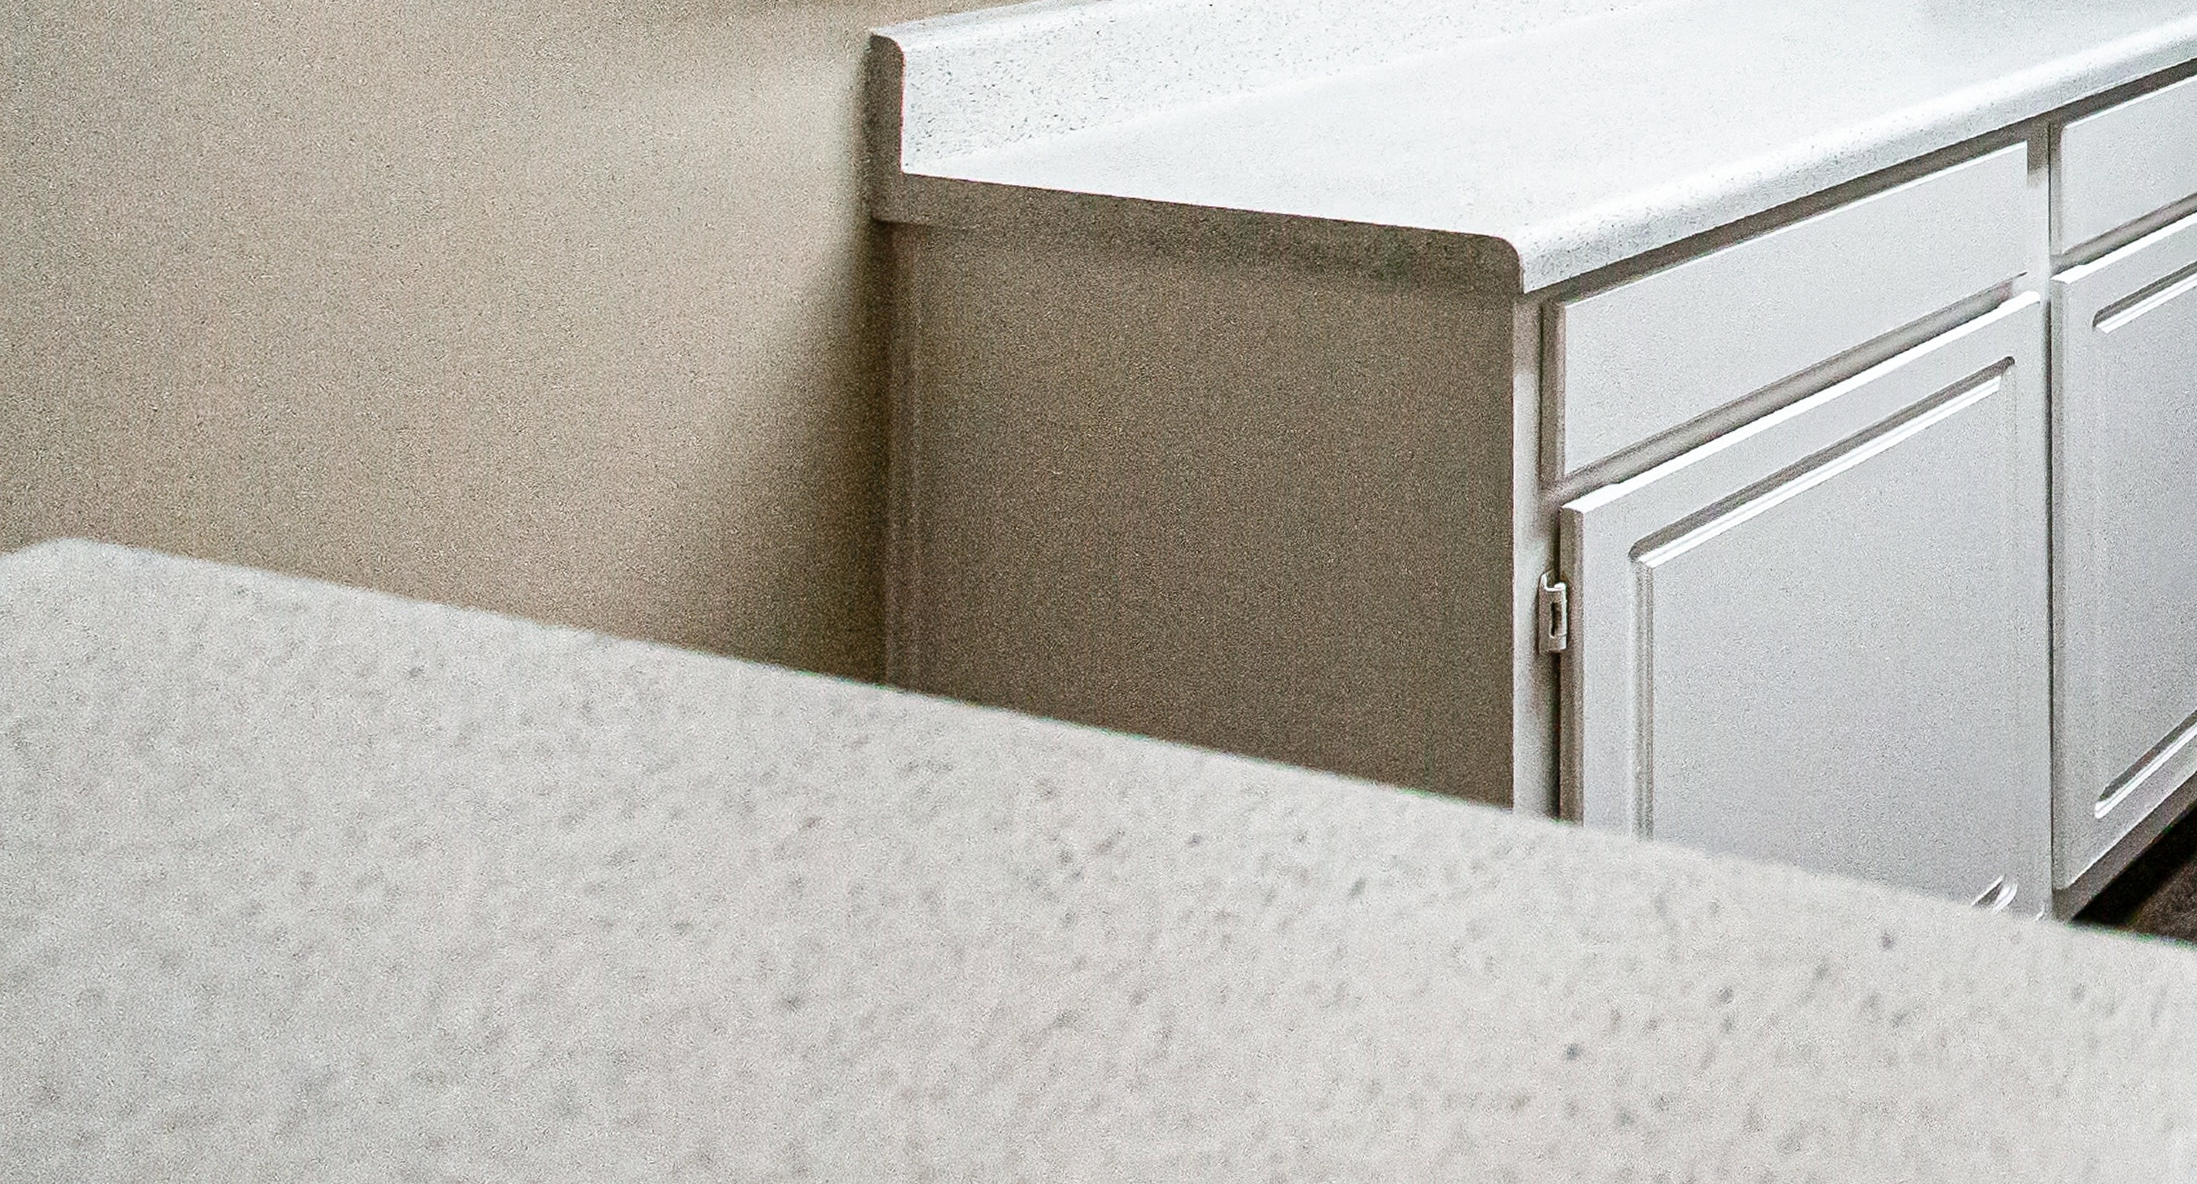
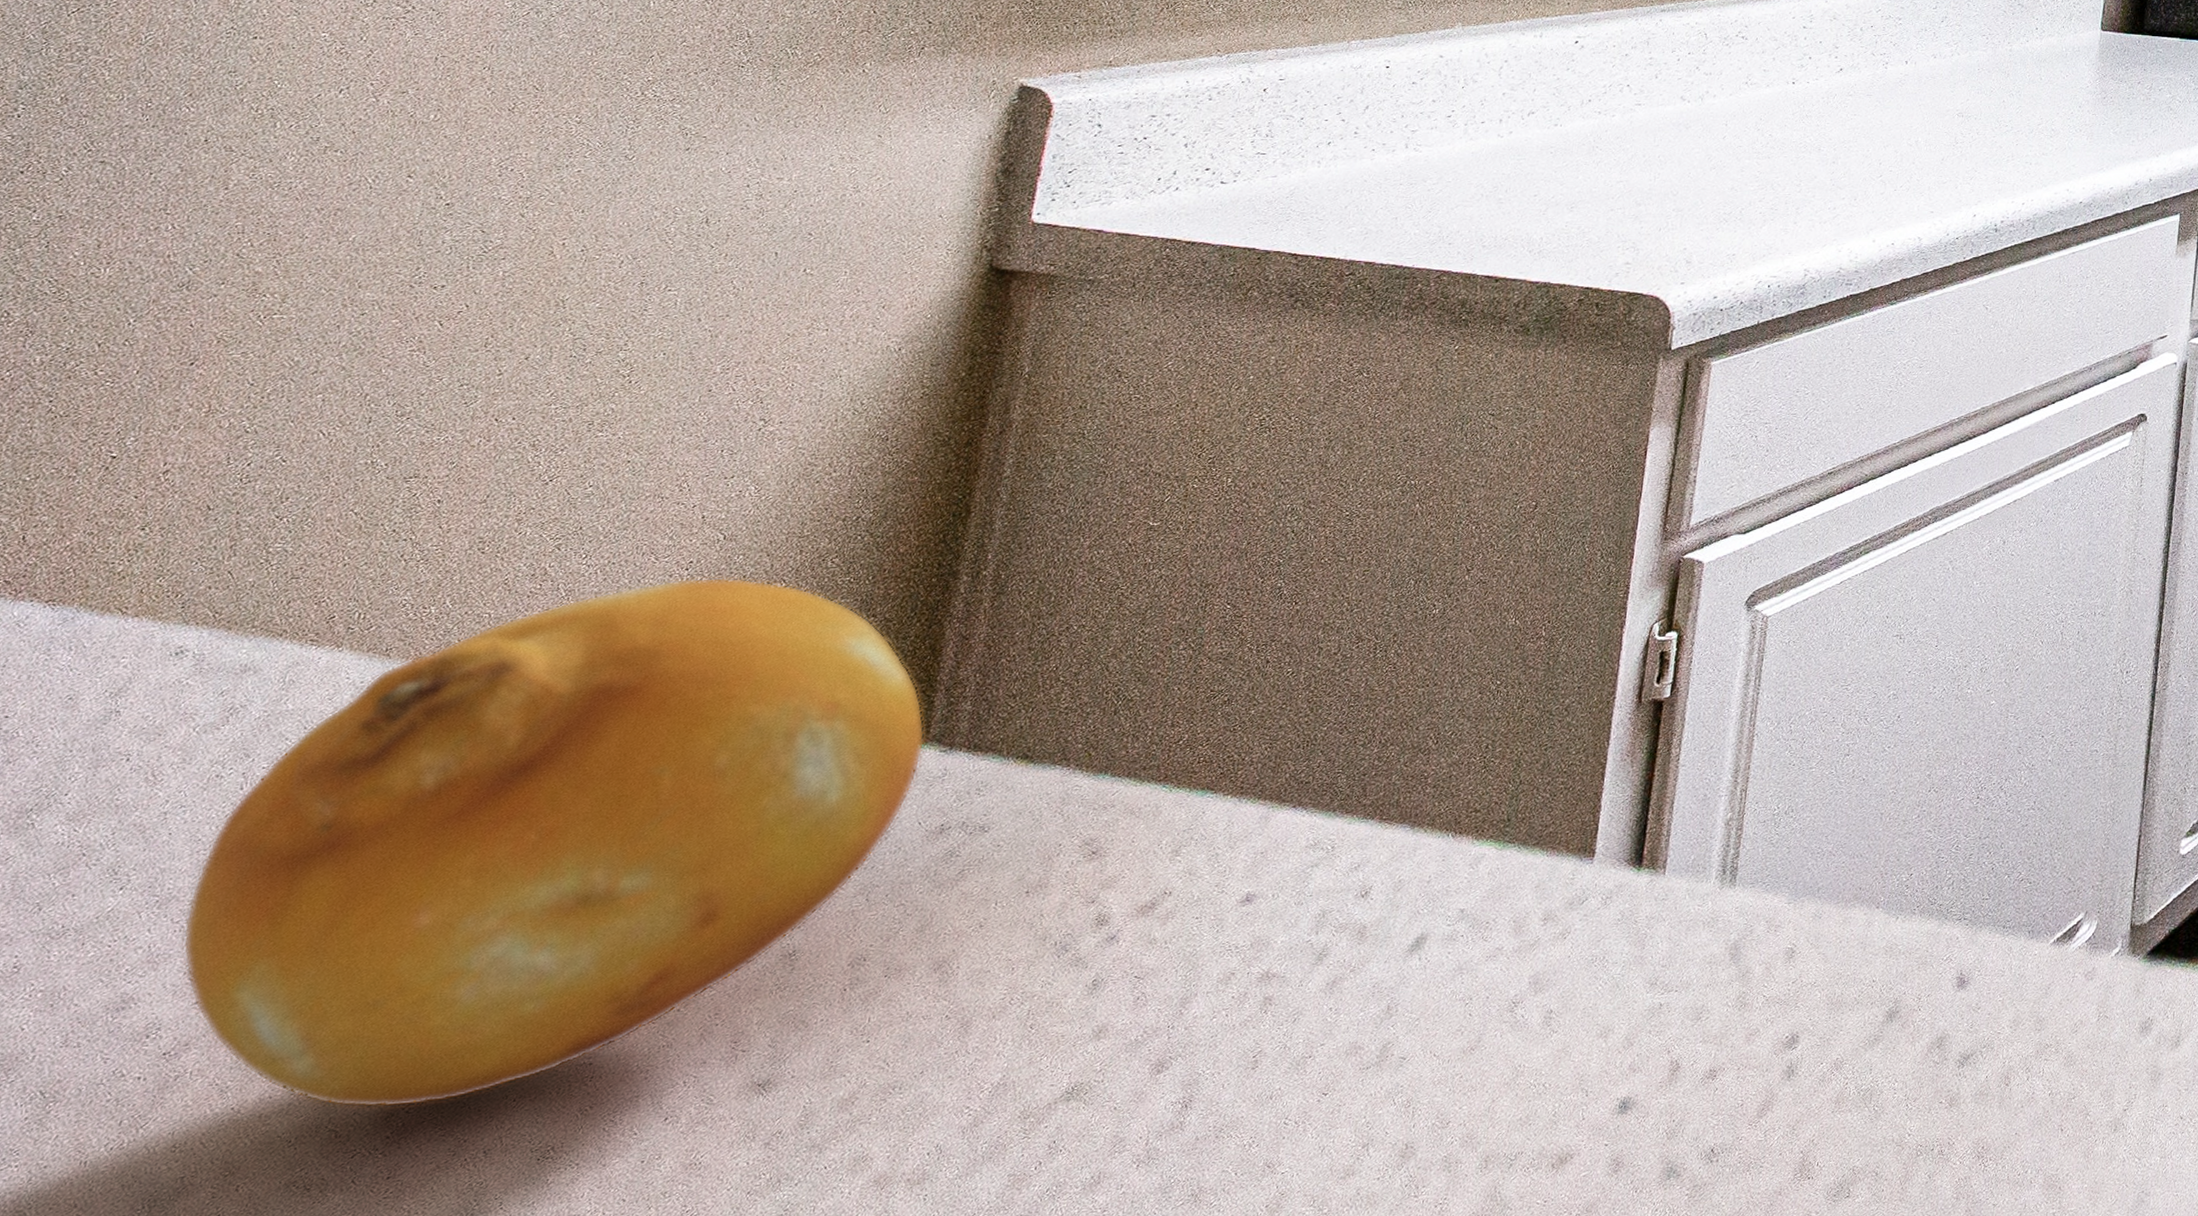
fruit: none [289,523,884,1011] -> present [181,576,926,1109]

